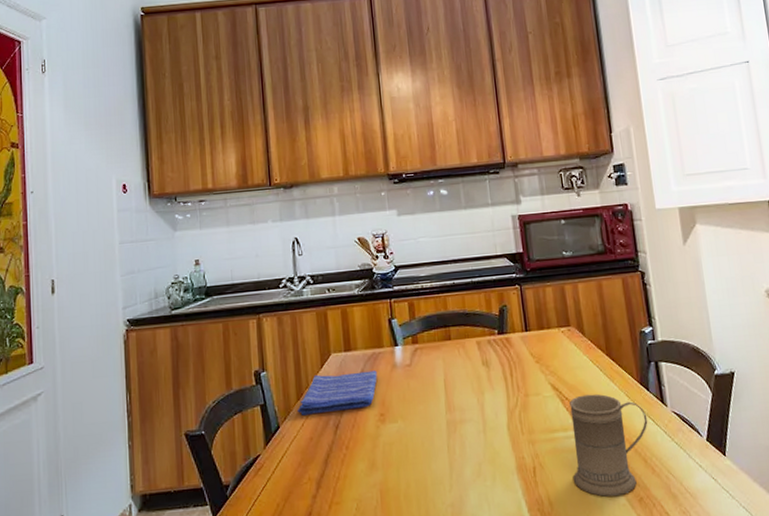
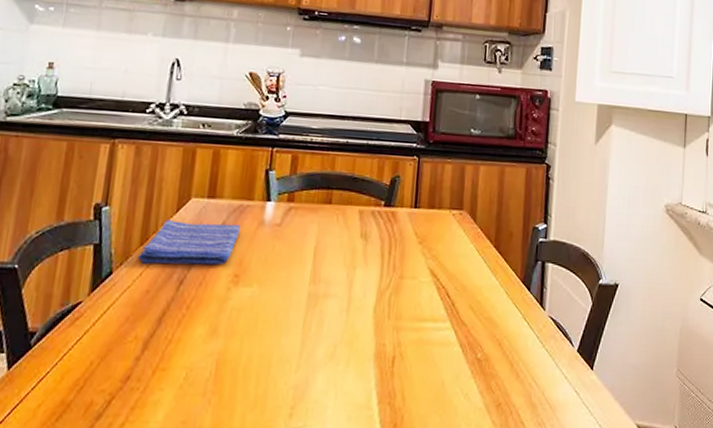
mug: present [569,393,648,497] -> none [432,285,523,399]

